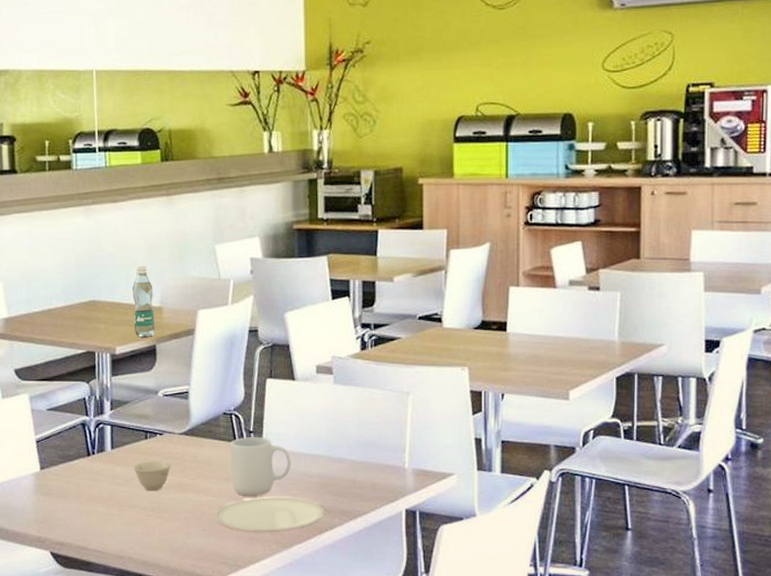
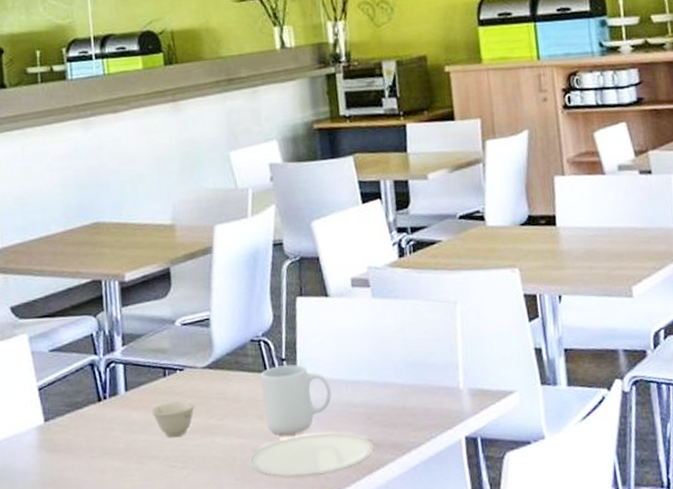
bottle: present [132,265,155,337] -> none [140,179,168,261]

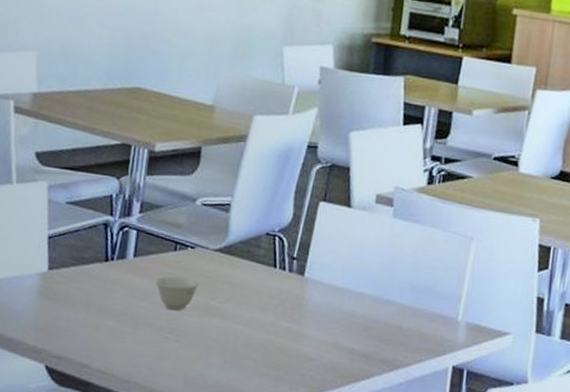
plate: present [249,432,374,478] -> none [241,332,364,374]
mug: present [260,364,332,435] -> none [265,263,335,331]

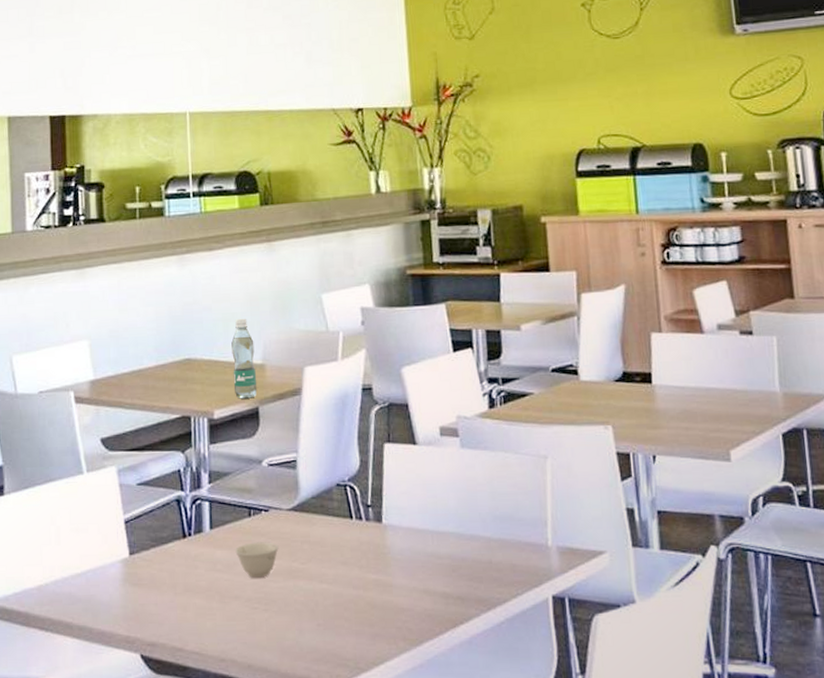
bottle: none [180,56,208,138] -> present [231,318,258,399]

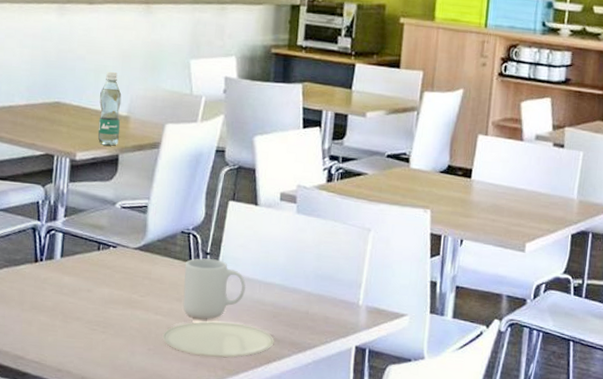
teacup: present [235,542,279,578] -> none [82,273,122,304]
plate: none [331,583,458,628] -> present [162,321,274,358]
mug: none [345,512,417,583] -> present [183,258,246,319]

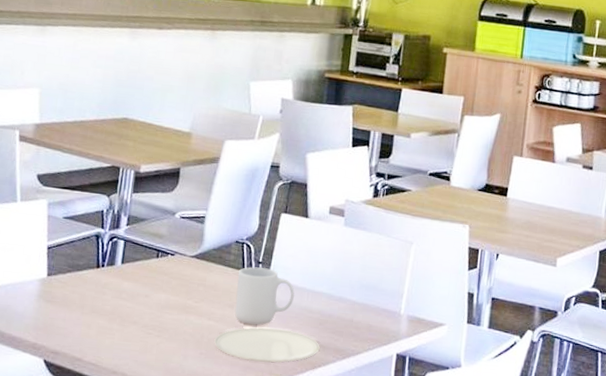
bottle: present [98,71,122,146] -> none [161,91,186,160]

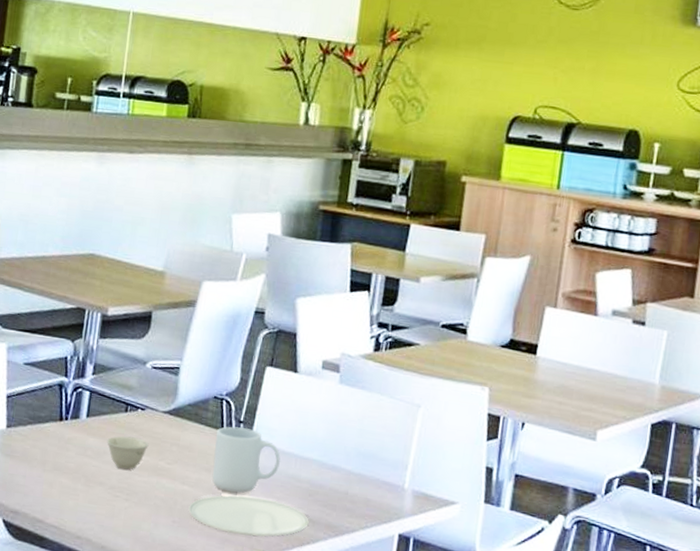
teacup: none [140,279,178,309] -> present [107,436,149,470]

